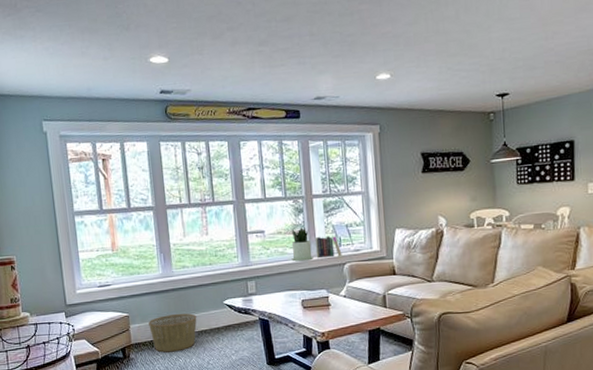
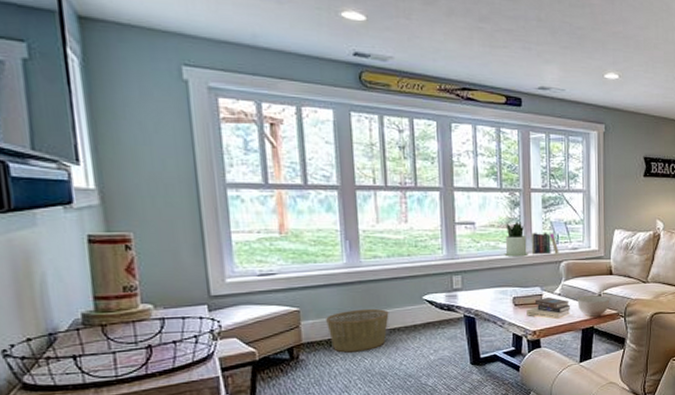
books: none [315,299,357,321] -> present [527,297,571,320]
bowl: none [362,295,395,318] -> present [577,294,610,317]

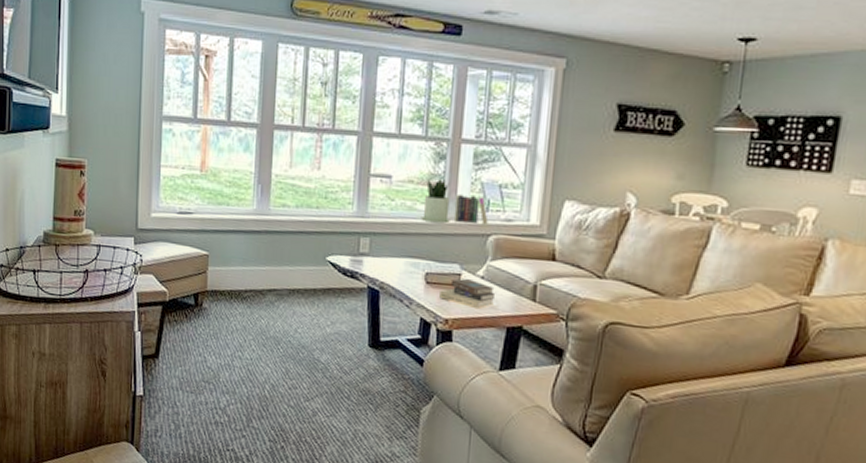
basket: present [326,308,389,353] -> none [231,262,291,310]
bowl: present [577,294,610,317] -> none [504,283,549,314]

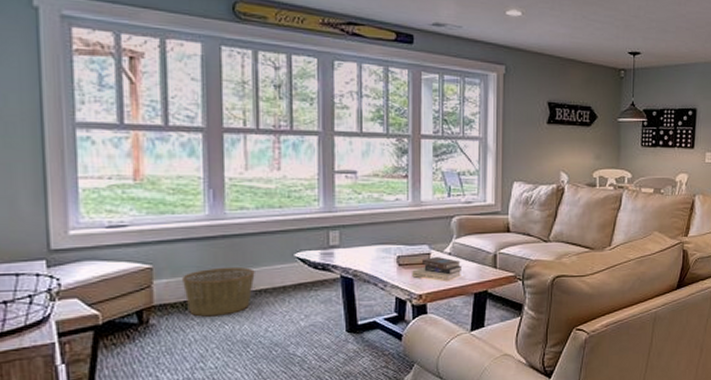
basket: none [231,262,291,310] -> present [182,267,255,317]
planter: present [421,178,450,224] -> none [388,171,416,211]
books: present [453,193,489,225] -> none [419,183,451,209]

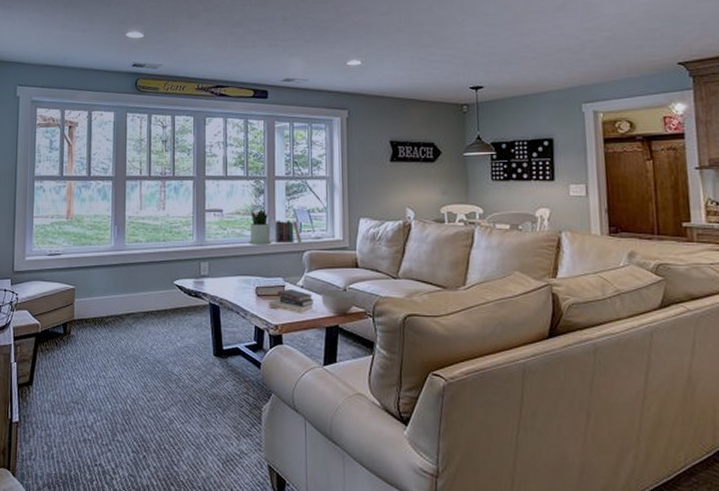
basket: present [182,267,255,317] -> none [94,290,144,332]
planter: none [388,171,416,211] -> present [248,209,272,245]
books: none [419,183,451,209] -> present [274,220,302,244]
bowl: none [470,254,507,279] -> present [321,289,357,314]

